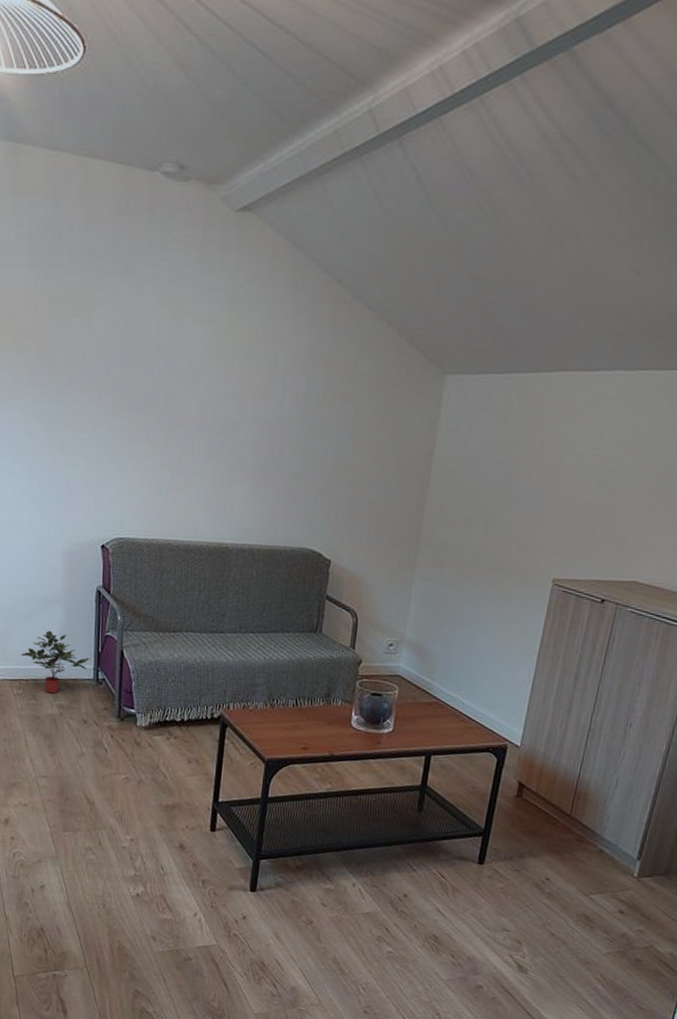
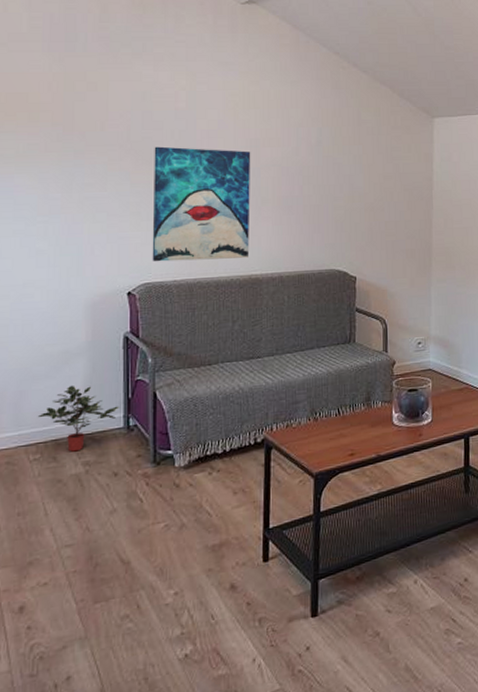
wall art: none [125,387,232,523] -> present [152,146,251,262]

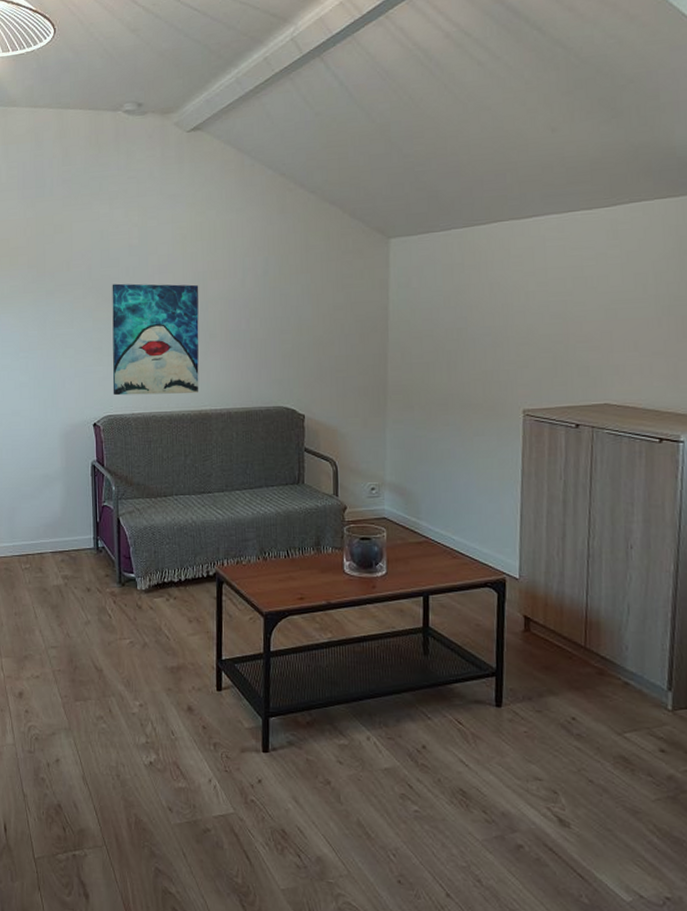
potted plant: present [37,385,120,452] -> none [26,505,90,565]

